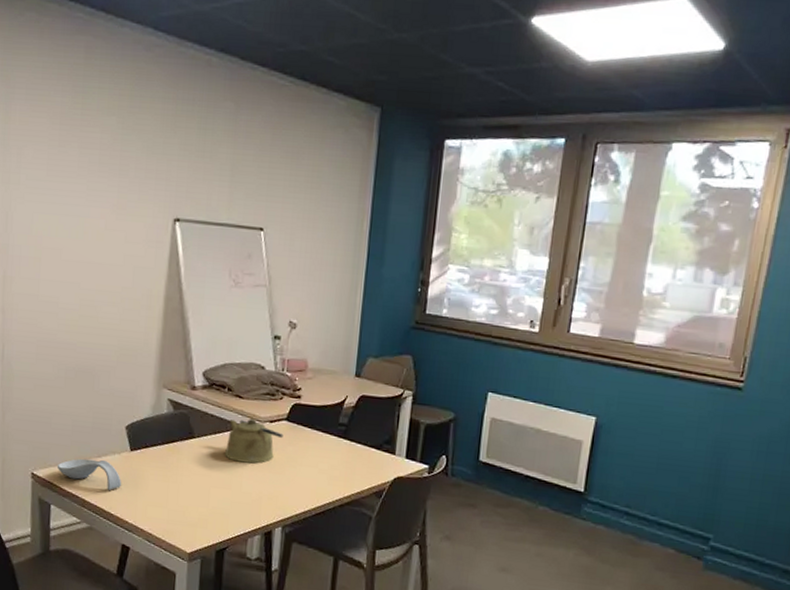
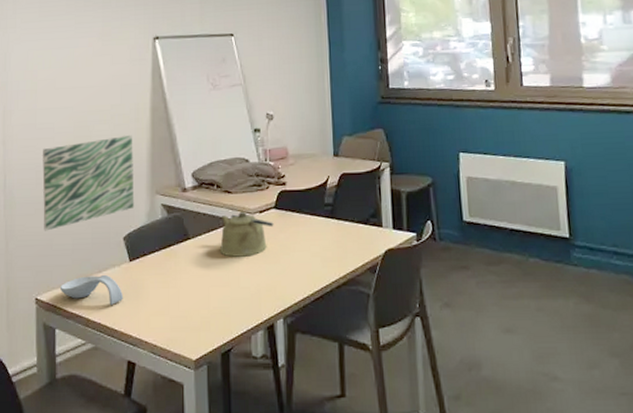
wall art: none [43,322,143,409] -> present [42,134,135,231]

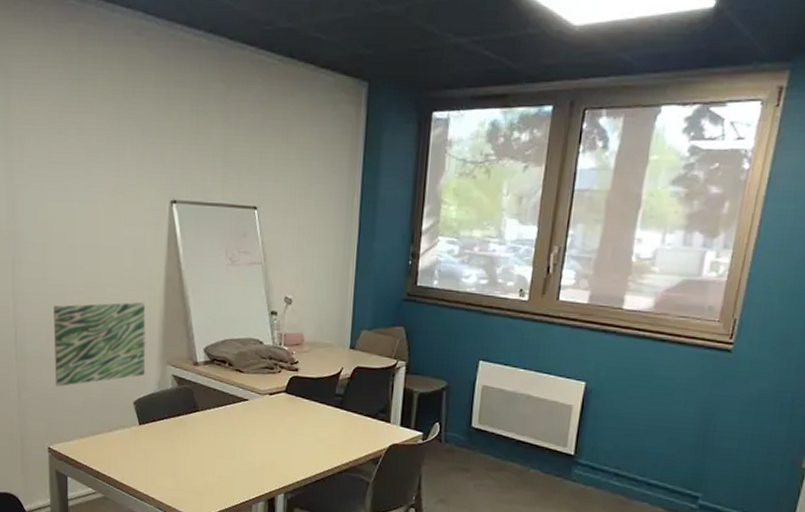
spoon rest: present [59,274,124,305] -> none [71,433,133,462]
kettle: present [219,211,274,257] -> none [227,391,283,435]

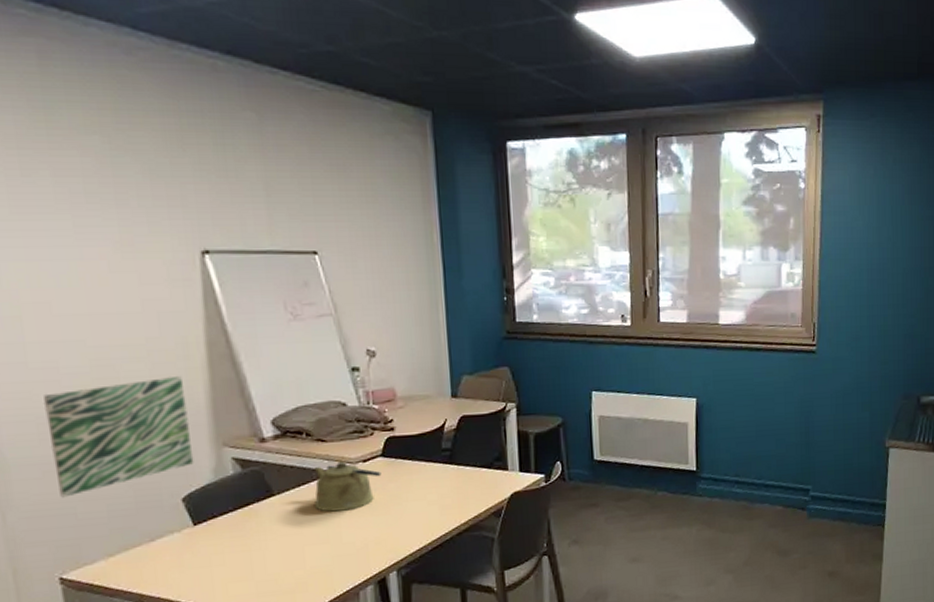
kettle: none [227,391,283,435] -> present [313,461,382,512]

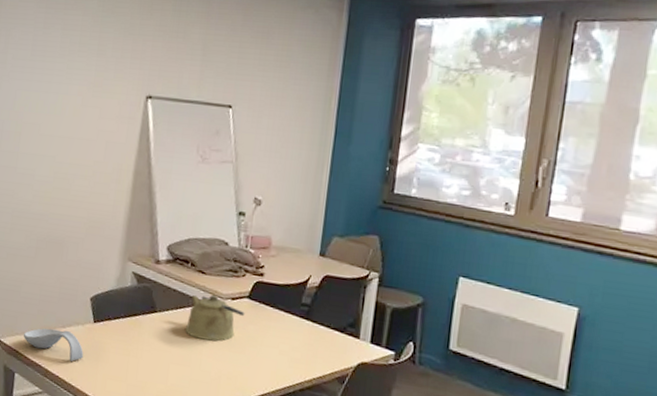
wall art: present [43,375,194,498] -> none [14,194,111,277]
spoon rest: none [94,542,190,576] -> present [23,328,84,361]

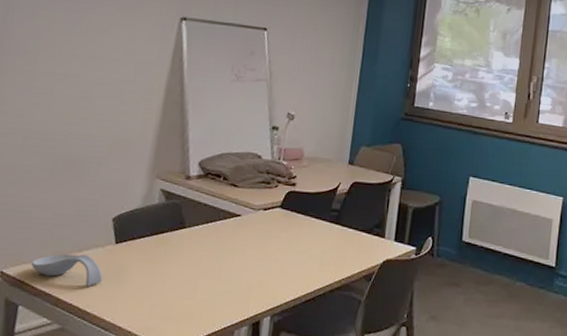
kettle: present [184,294,245,342] -> none [215,206,277,252]

